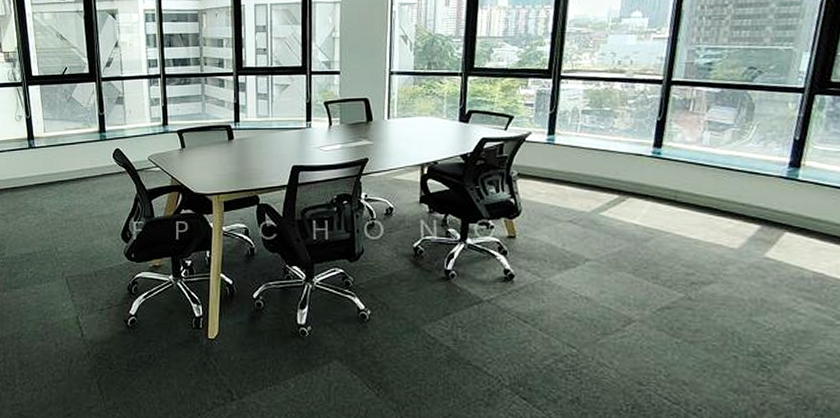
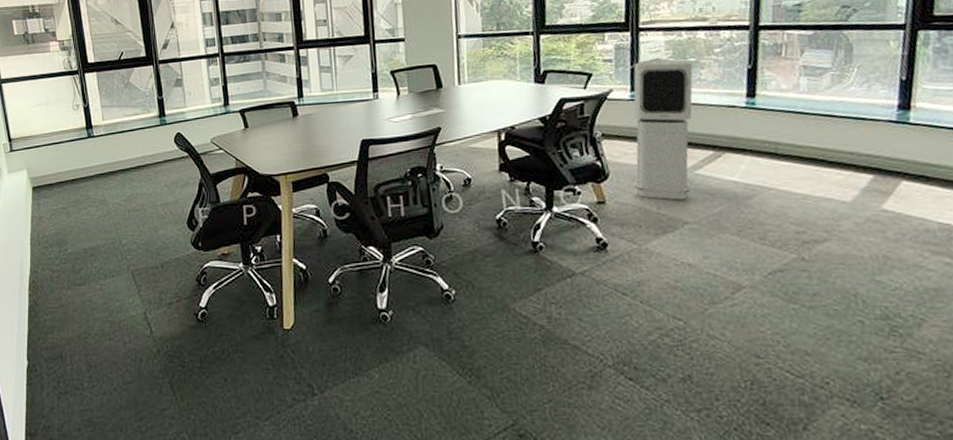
air purifier: none [542,105,608,239] -> present [633,57,693,200]

